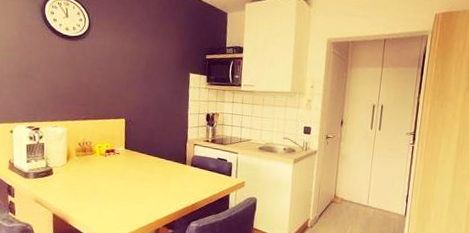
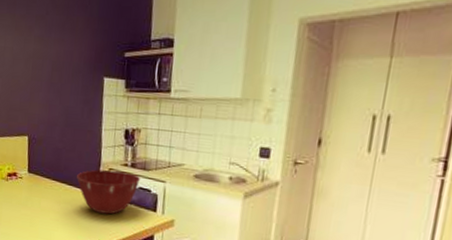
mixing bowl: none [167,145,219,180] -> present [77,169,140,215]

